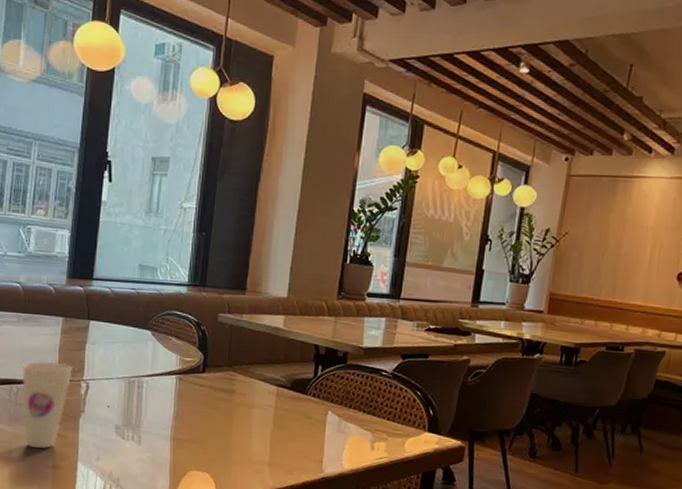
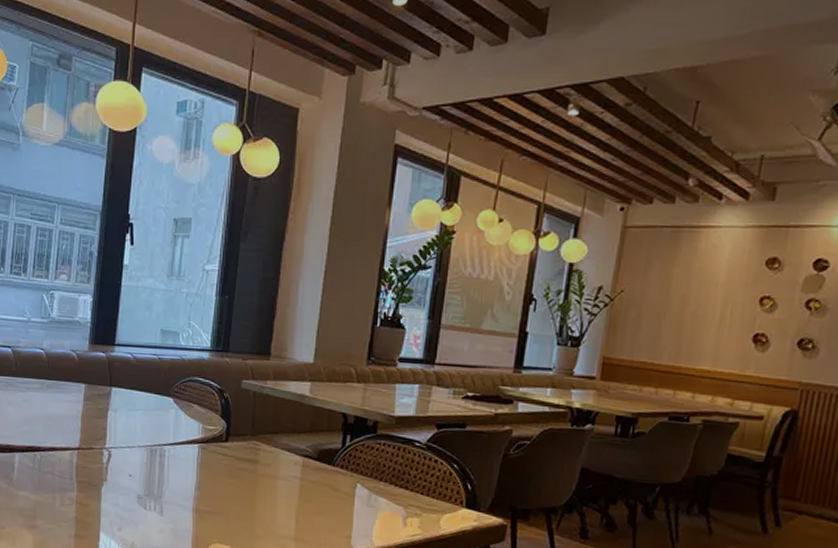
cup: present [22,360,72,449] -> none [45,428,95,517]

